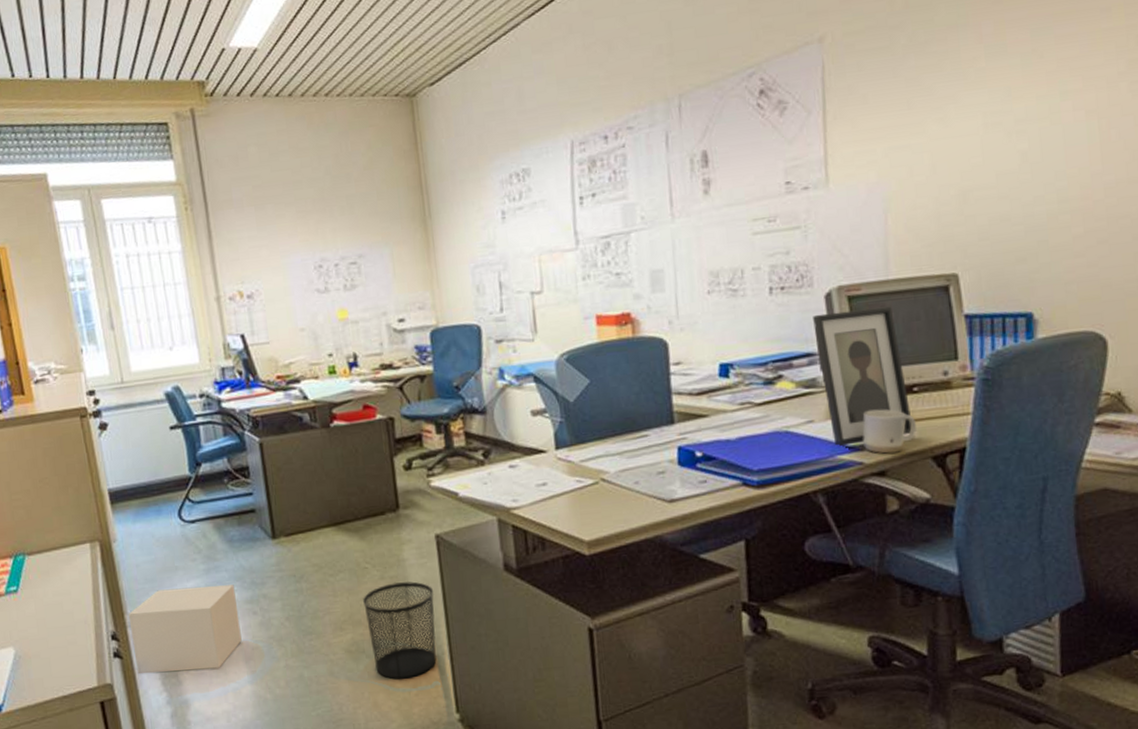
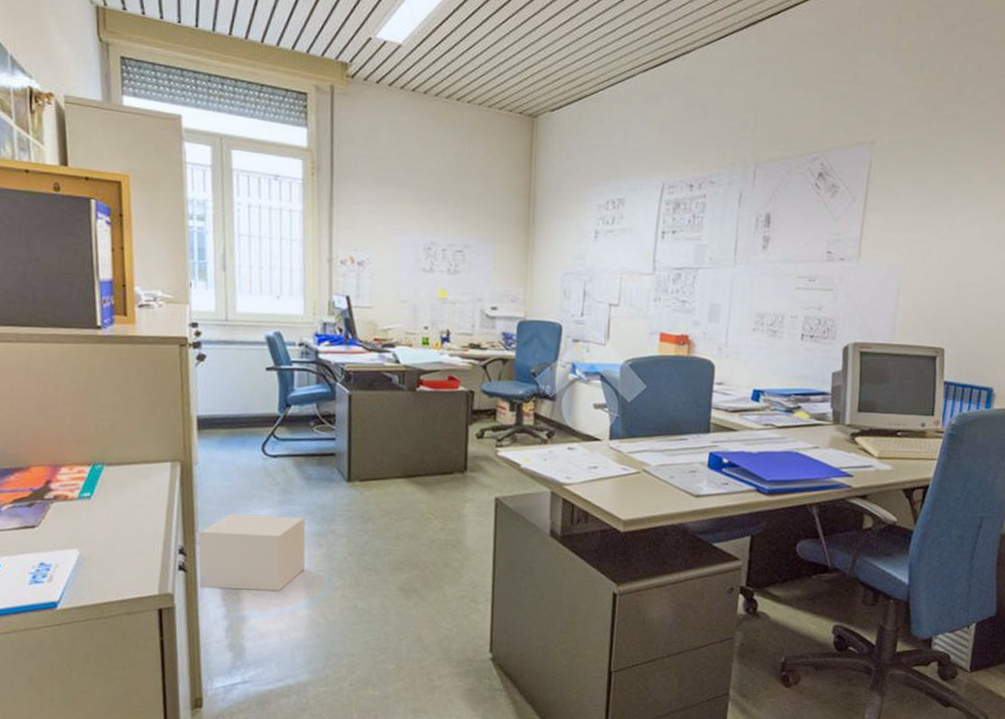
waste bin: present [363,581,437,680] -> none [422,534,487,619]
picture frame: present [813,306,912,446] -> none [830,362,893,471]
mug: present [862,409,916,454] -> none [854,445,895,482]

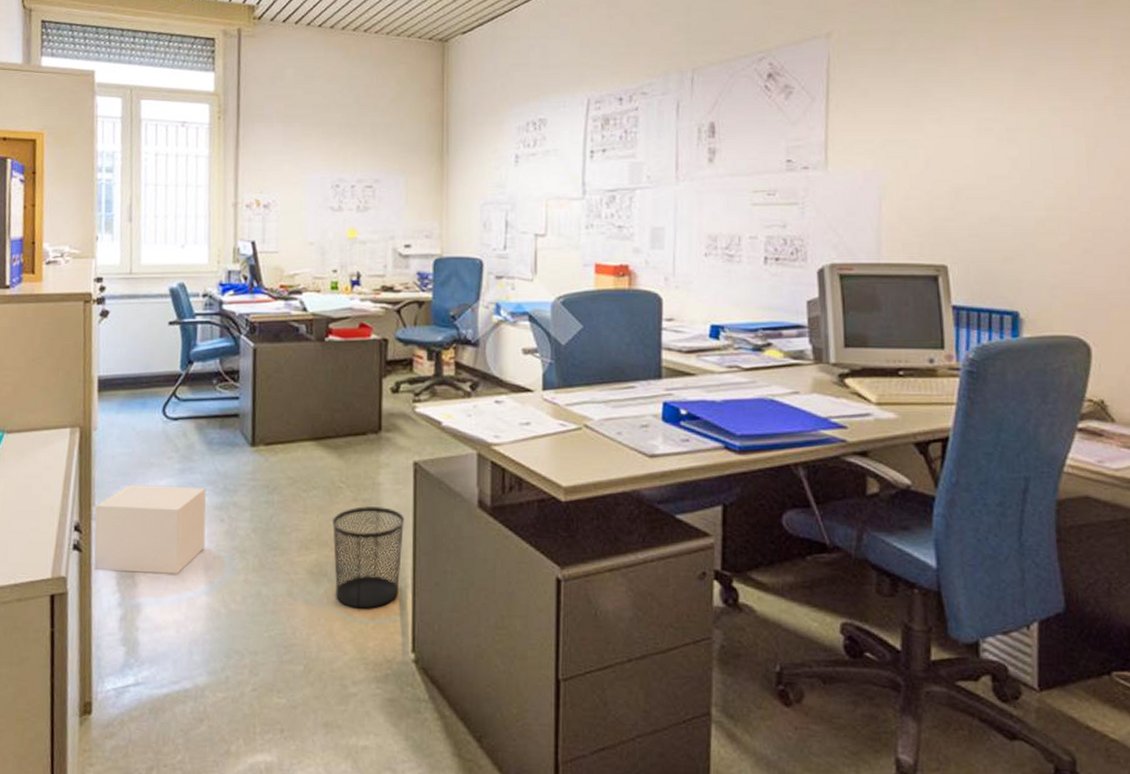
waste bin: none [422,534,487,619] -> present [333,506,405,609]

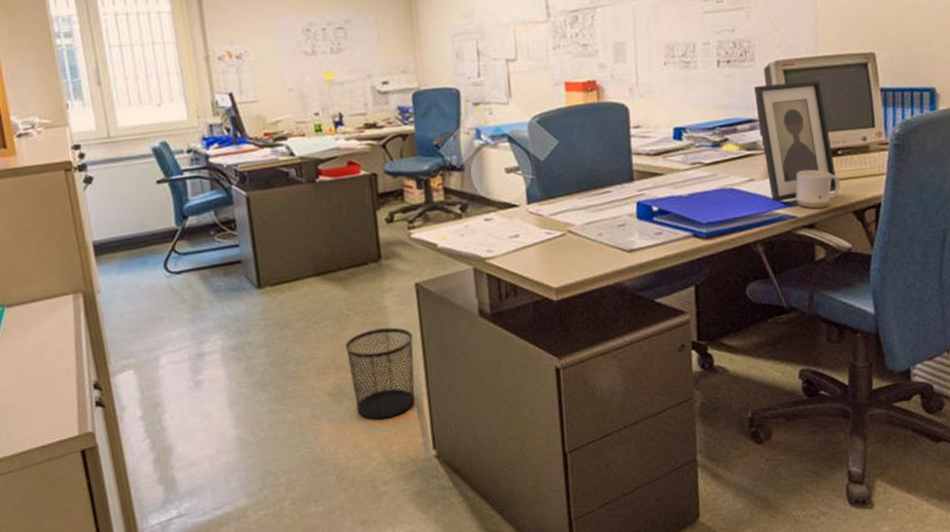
cardboard box: present [94,485,206,574] -> none [111,333,226,423]
picture frame: none [805,288,896,421] -> present [754,79,837,202]
mug: none [847,388,900,434] -> present [795,169,840,209]

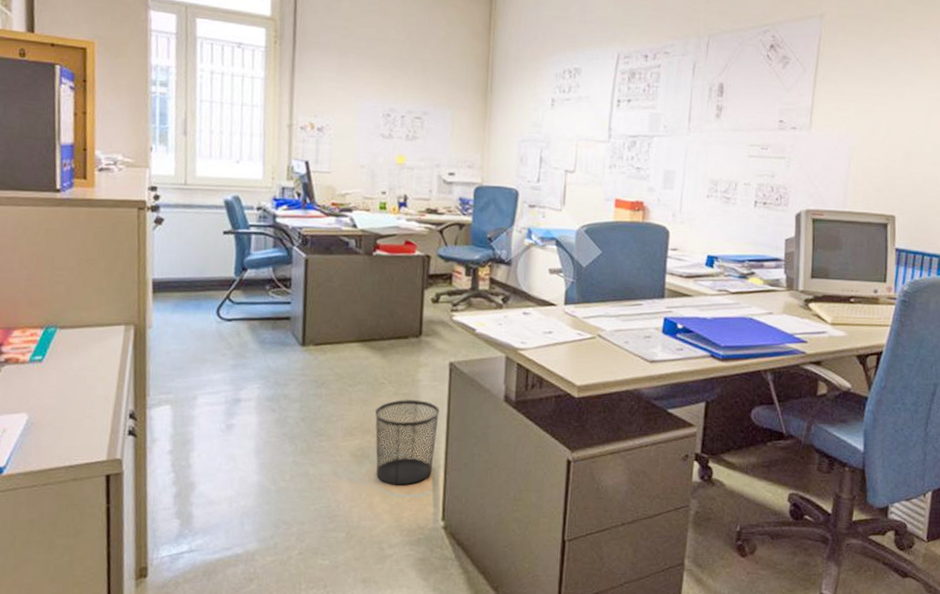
picture frame: present [754,79,837,202] -> none [784,229,846,337]
mug: present [795,169,840,209] -> none [807,311,849,348]

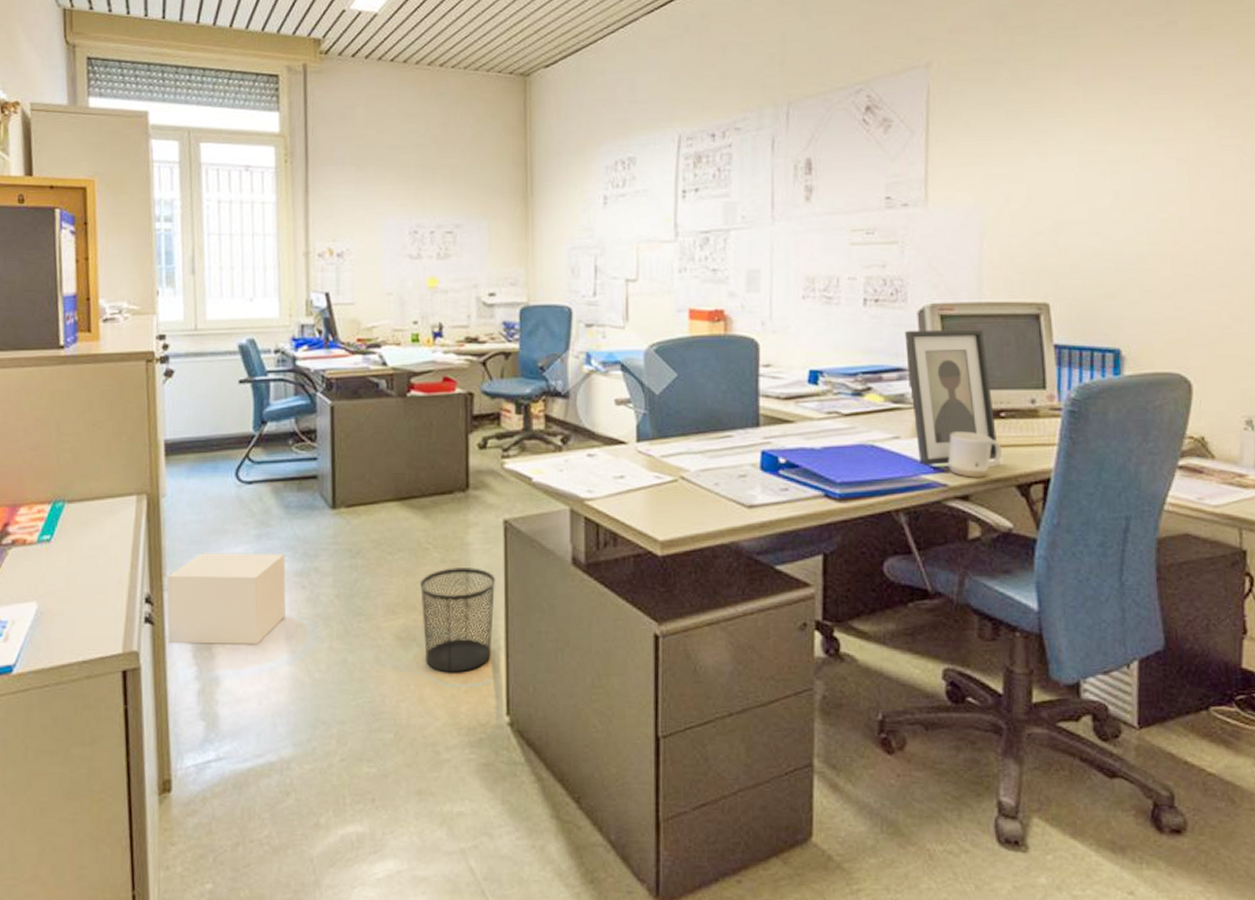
cardboard box: none [149,378,258,457] -> present [167,553,286,644]
picture frame: none [784,229,846,337] -> present [905,329,997,465]
mug: none [807,311,849,348] -> present [948,431,1002,478]

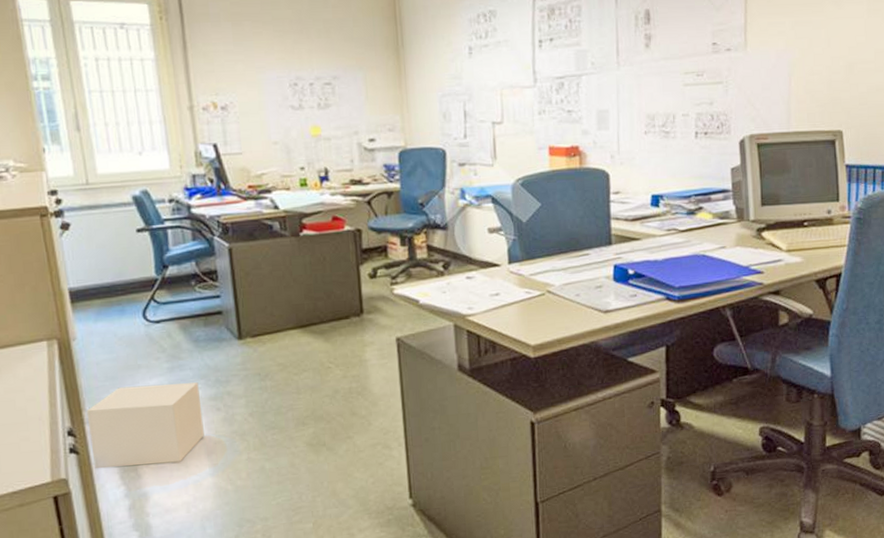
waste bin: present [420,568,496,673] -> none [325,380,393,470]
picture frame: present [905,329,997,465] -> none [729,154,802,269]
mug: present [948,431,1002,478] -> none [763,239,805,276]

